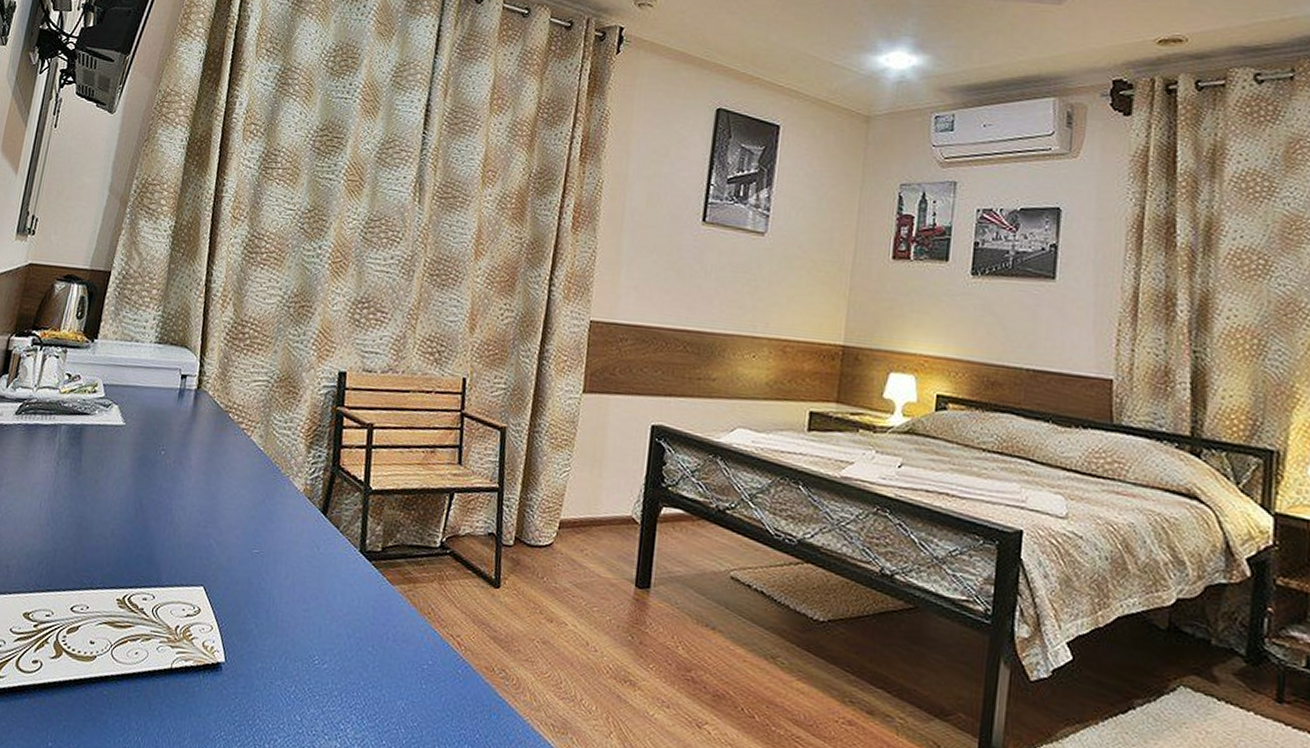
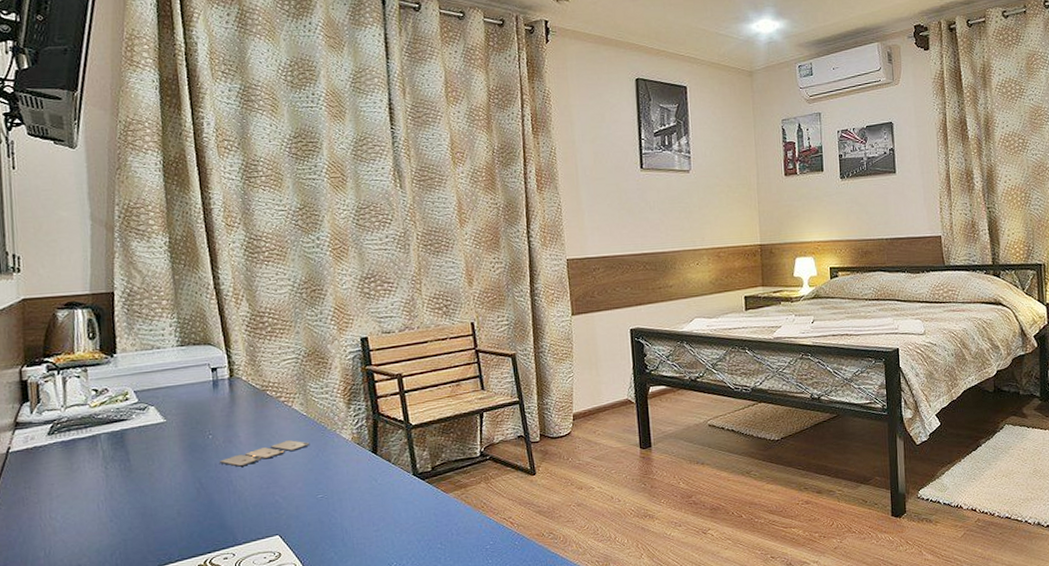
mobile phone: none [164,475,260,496] -> present [219,440,310,467]

